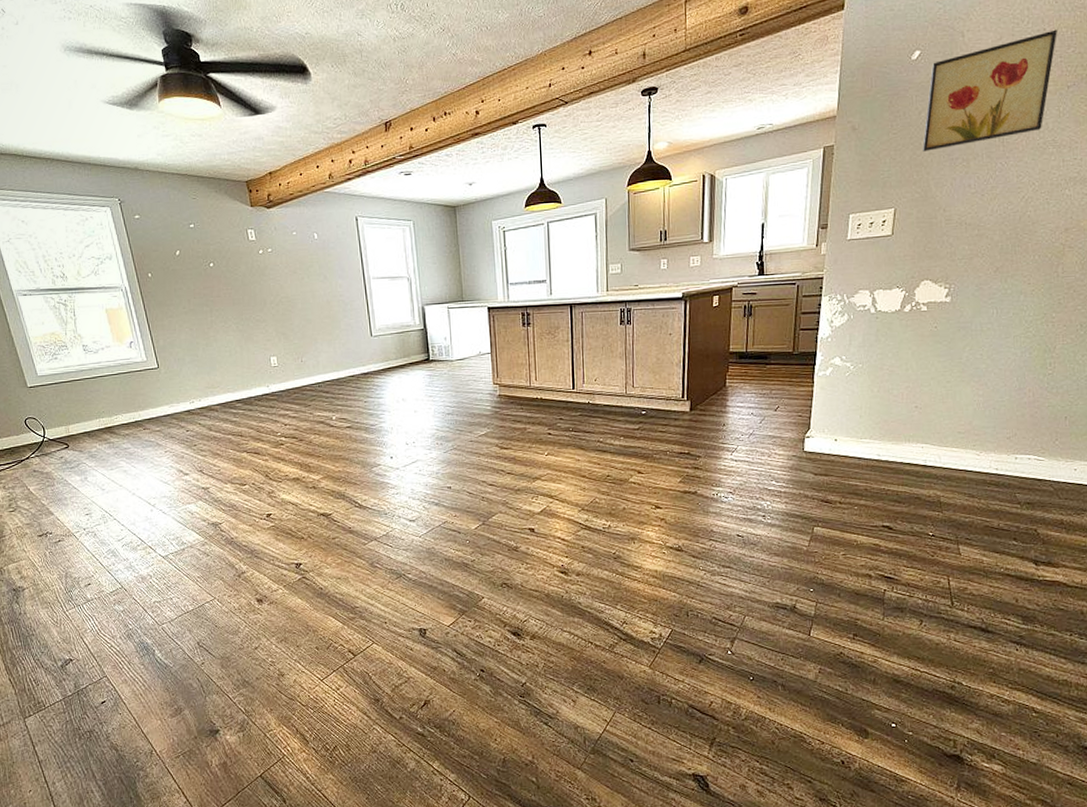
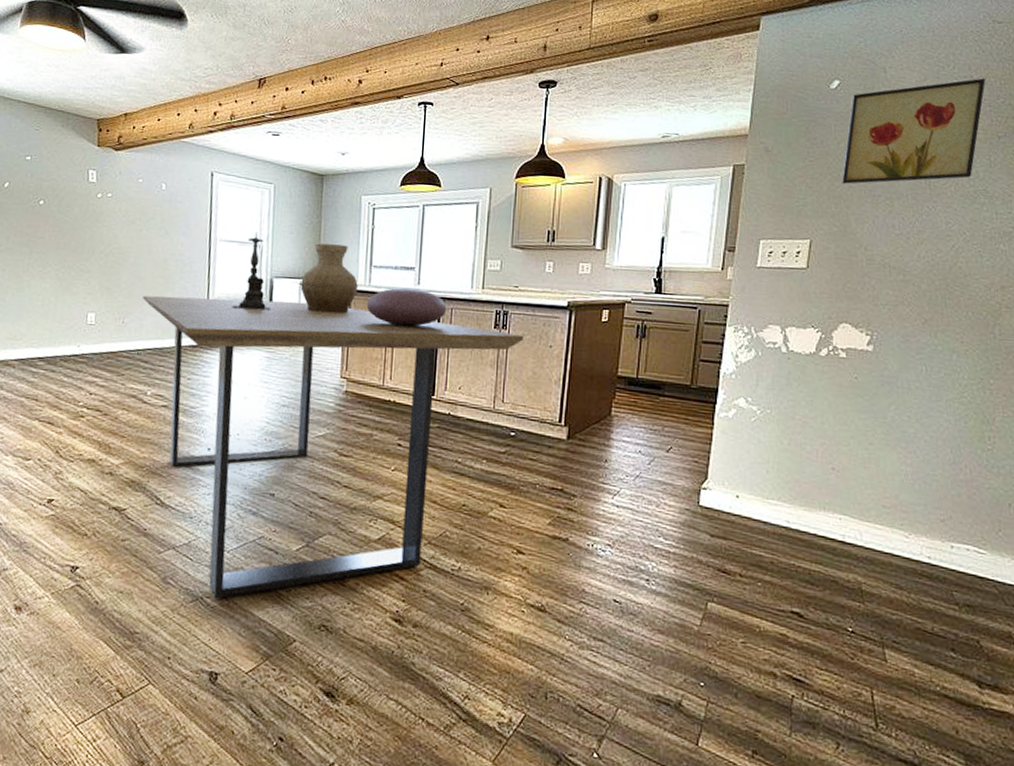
dining table: none [315,323,647,574] -> present [143,295,524,599]
candle holder: none [392,266,426,338] -> present [231,232,271,311]
vase: none [448,268,499,331] -> present [300,243,358,314]
decorative bowl: none [508,298,578,333] -> present [366,287,447,327]

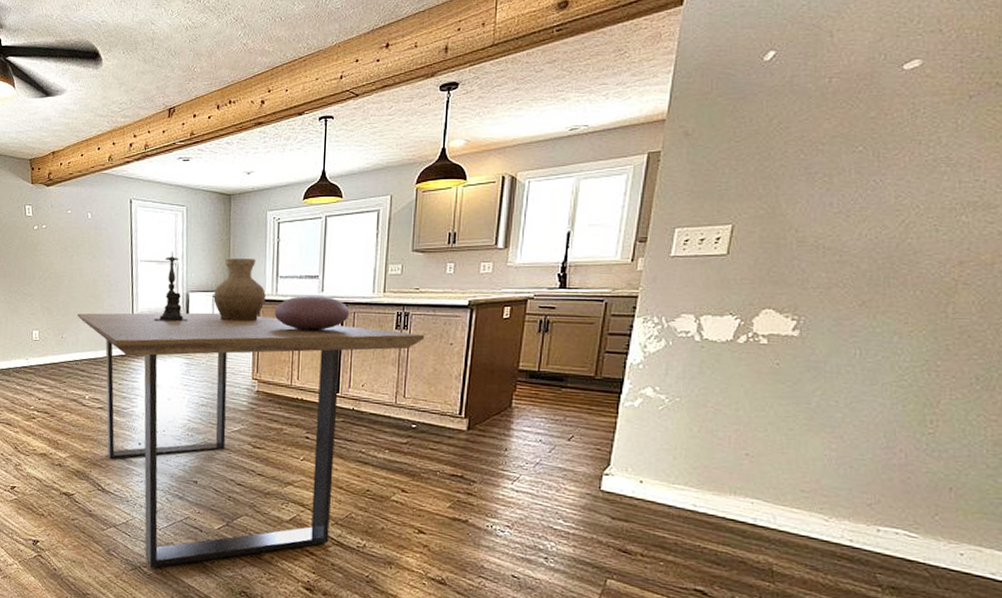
wall art: present [842,78,986,184] -> none [772,30,958,163]

